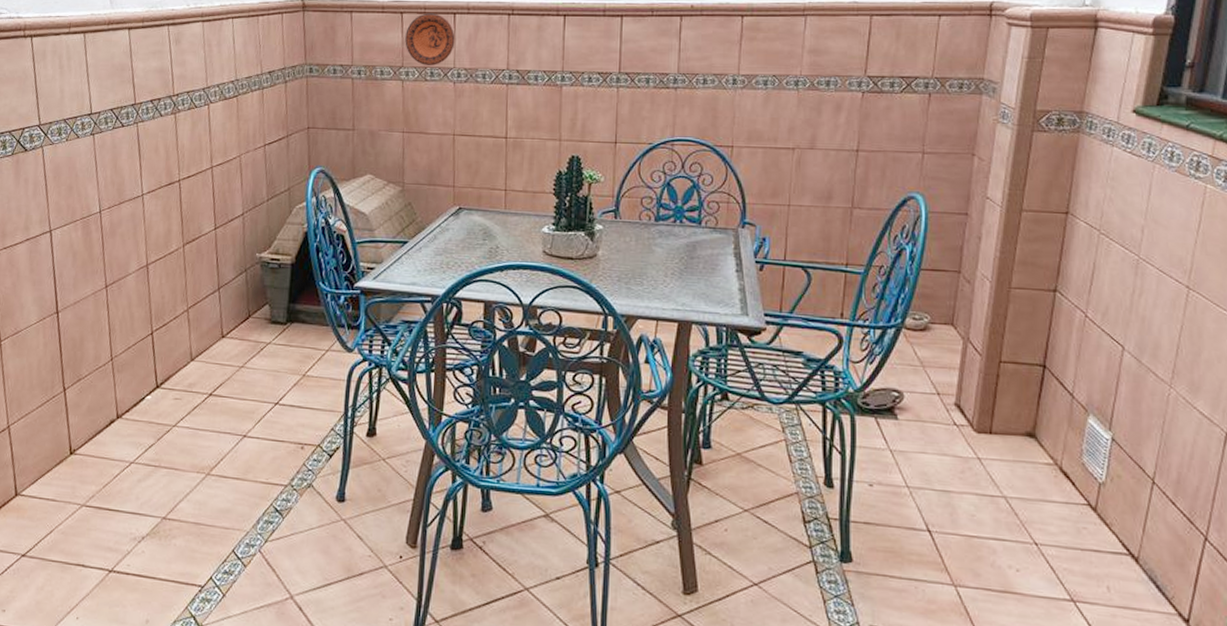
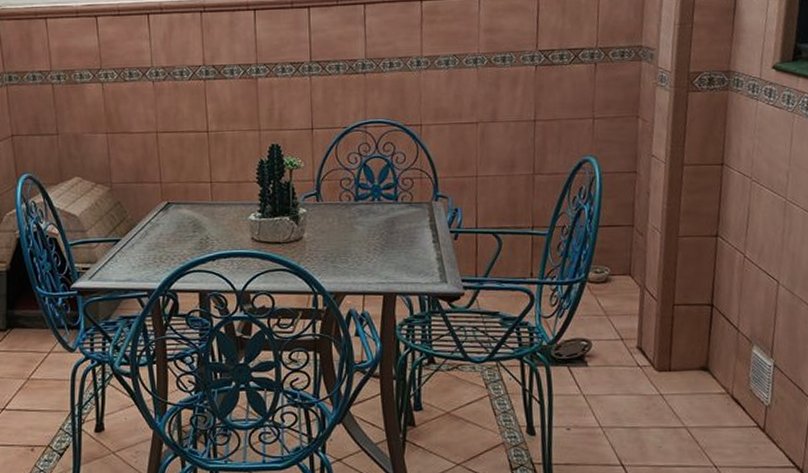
decorative plate: present [405,13,455,65] -> none [101,15,151,66]

